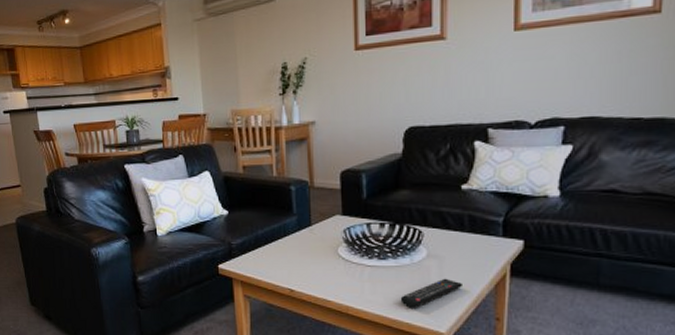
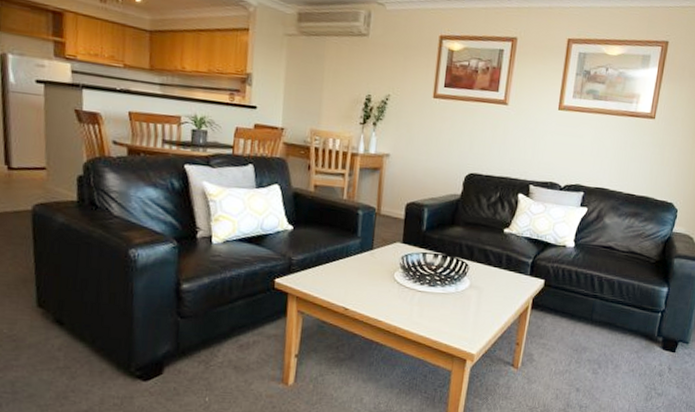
remote control: present [400,278,462,308] -> none [442,306,494,332]

